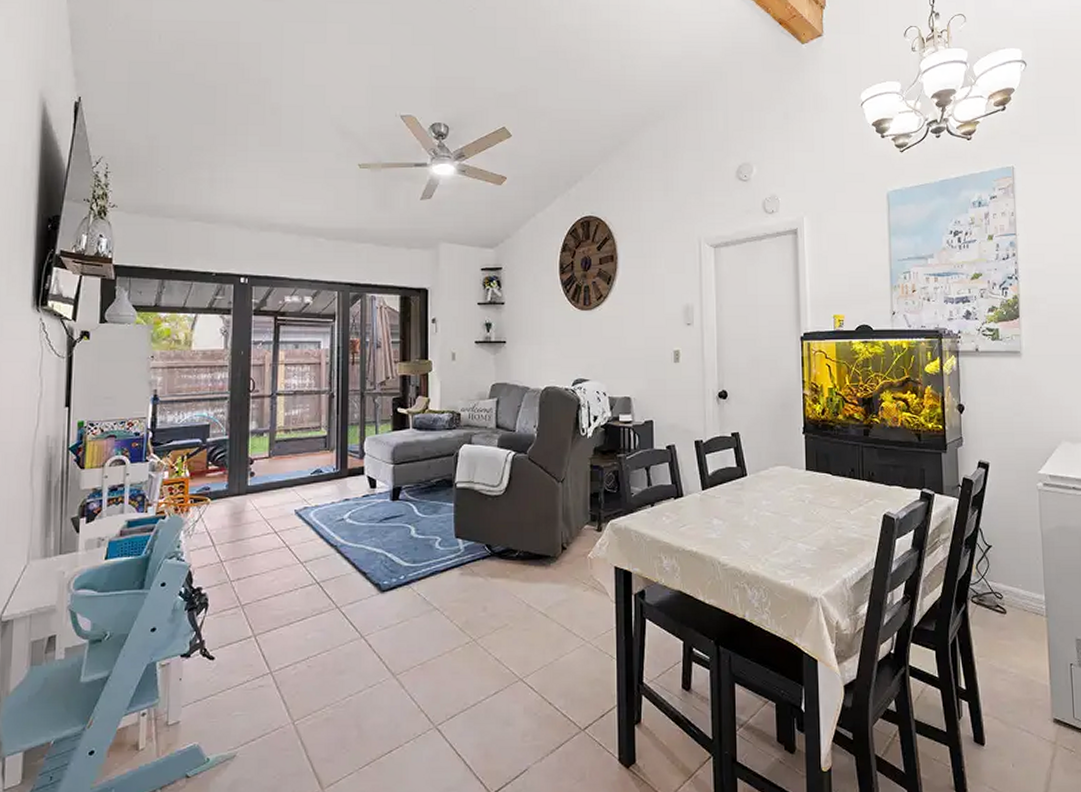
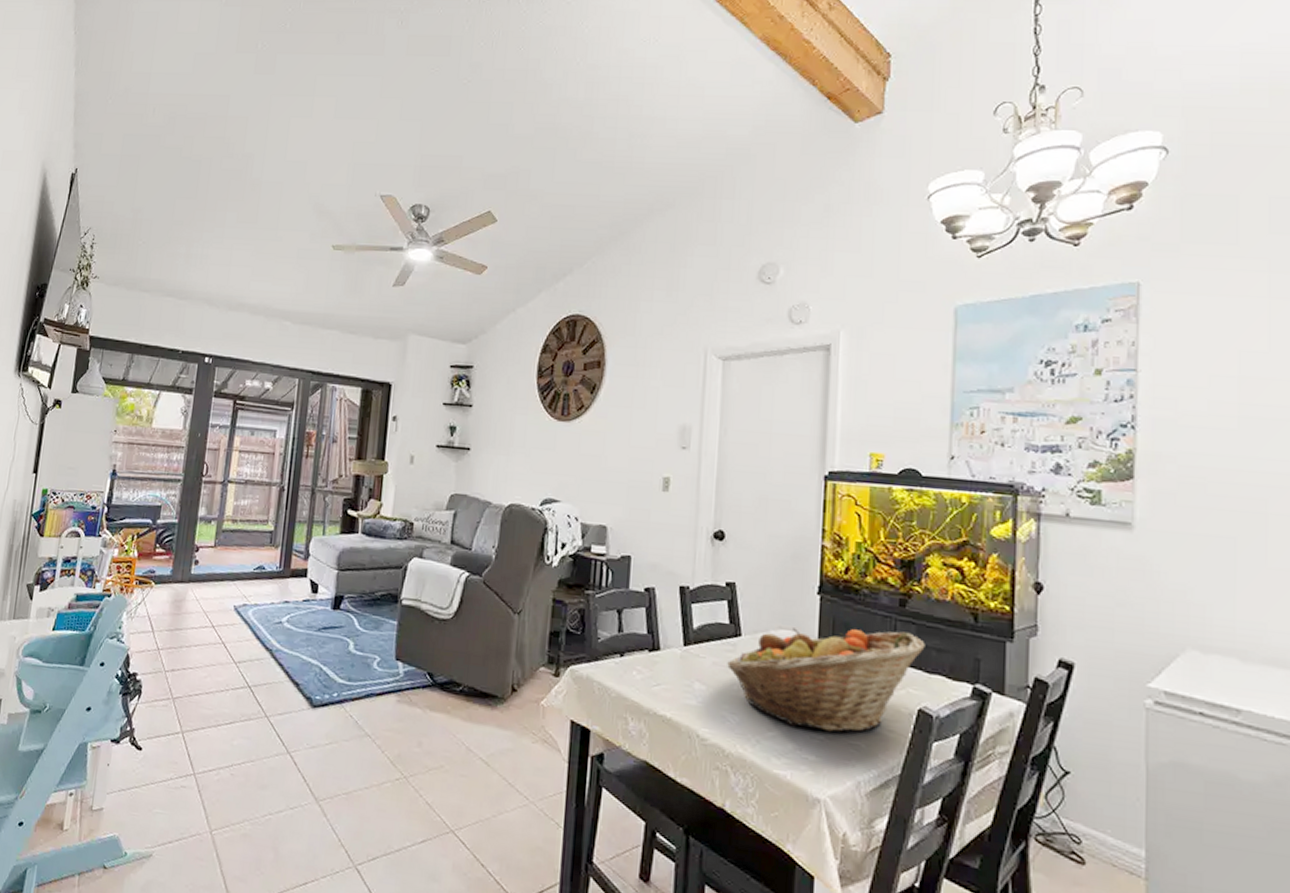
fruit basket: none [738,455,885,543] -> present [727,628,925,732]

